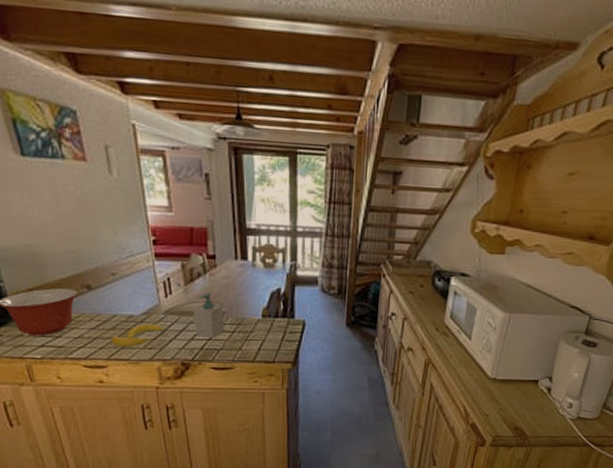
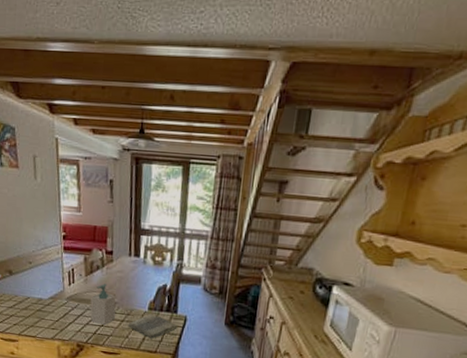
banana: present [110,323,163,347] -> none [23,306,65,326]
dish towel: none [240,321,296,348] -> present [127,313,178,339]

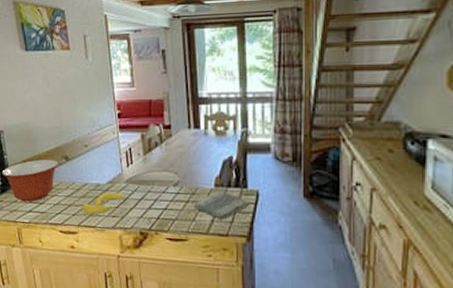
banana: none [23,306,65,326] -> present [81,192,125,215]
soap bottle: present [90,283,116,325] -> none [151,161,179,207]

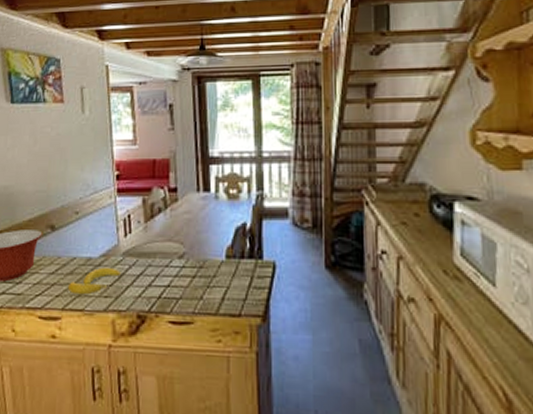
dish towel: present [193,191,249,220] -> none [201,263,265,297]

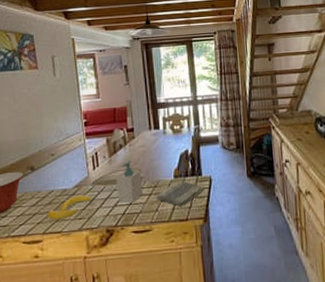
soap bottle: none [152,230,185,284] -> present [117,161,142,203]
dish towel: none [201,263,265,297] -> present [156,181,204,207]

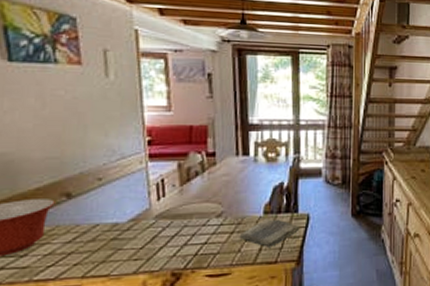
banana: present [47,195,91,220] -> none [88,230,153,261]
soap bottle: present [117,161,142,203] -> none [188,192,223,242]

